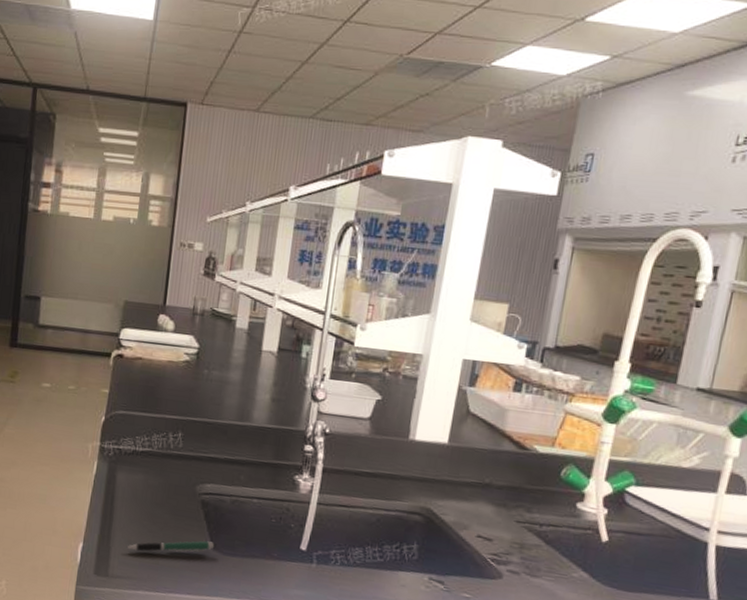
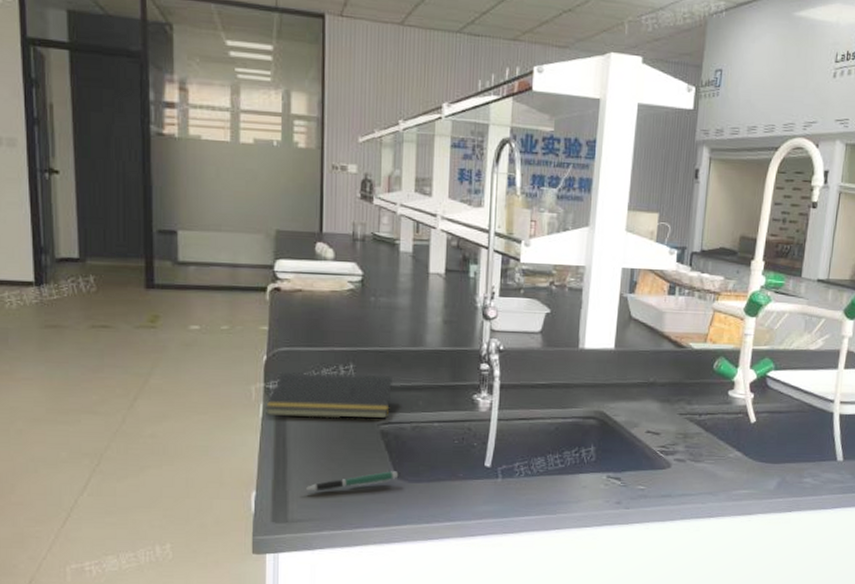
notepad: none [98,434,218,490] -> present [266,372,393,419]

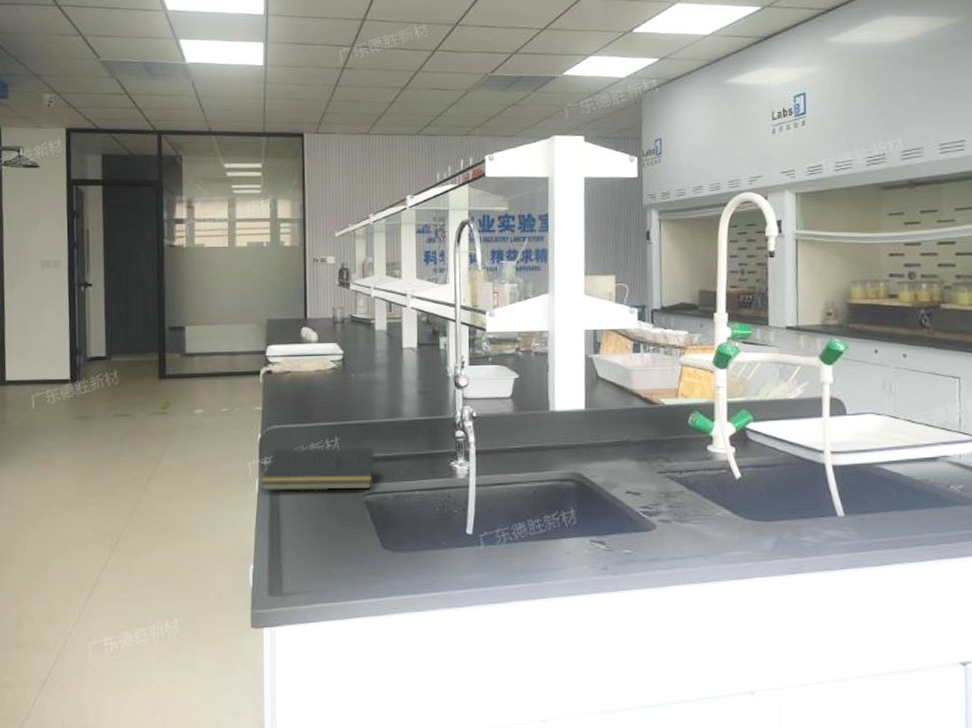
pen: present [306,471,400,491] -> none [299,541,386,564]

